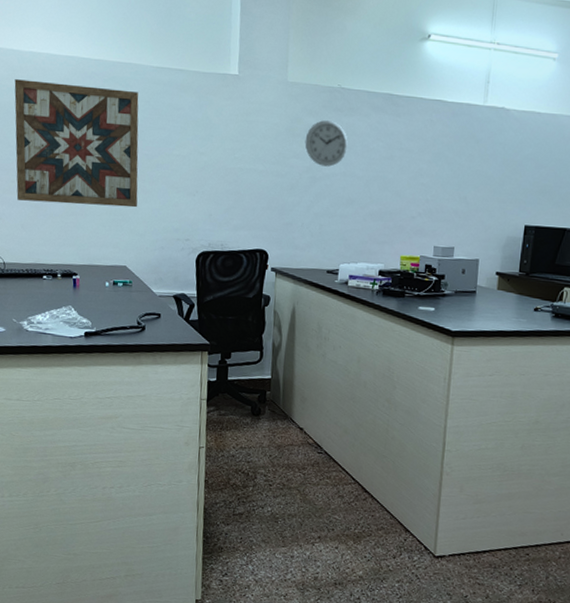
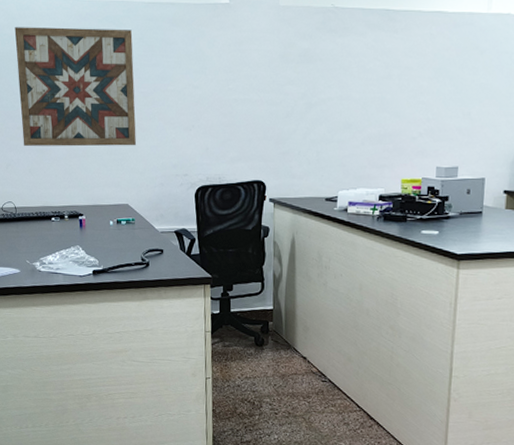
wall clock: present [305,120,348,167] -> none [299,43,344,91]

